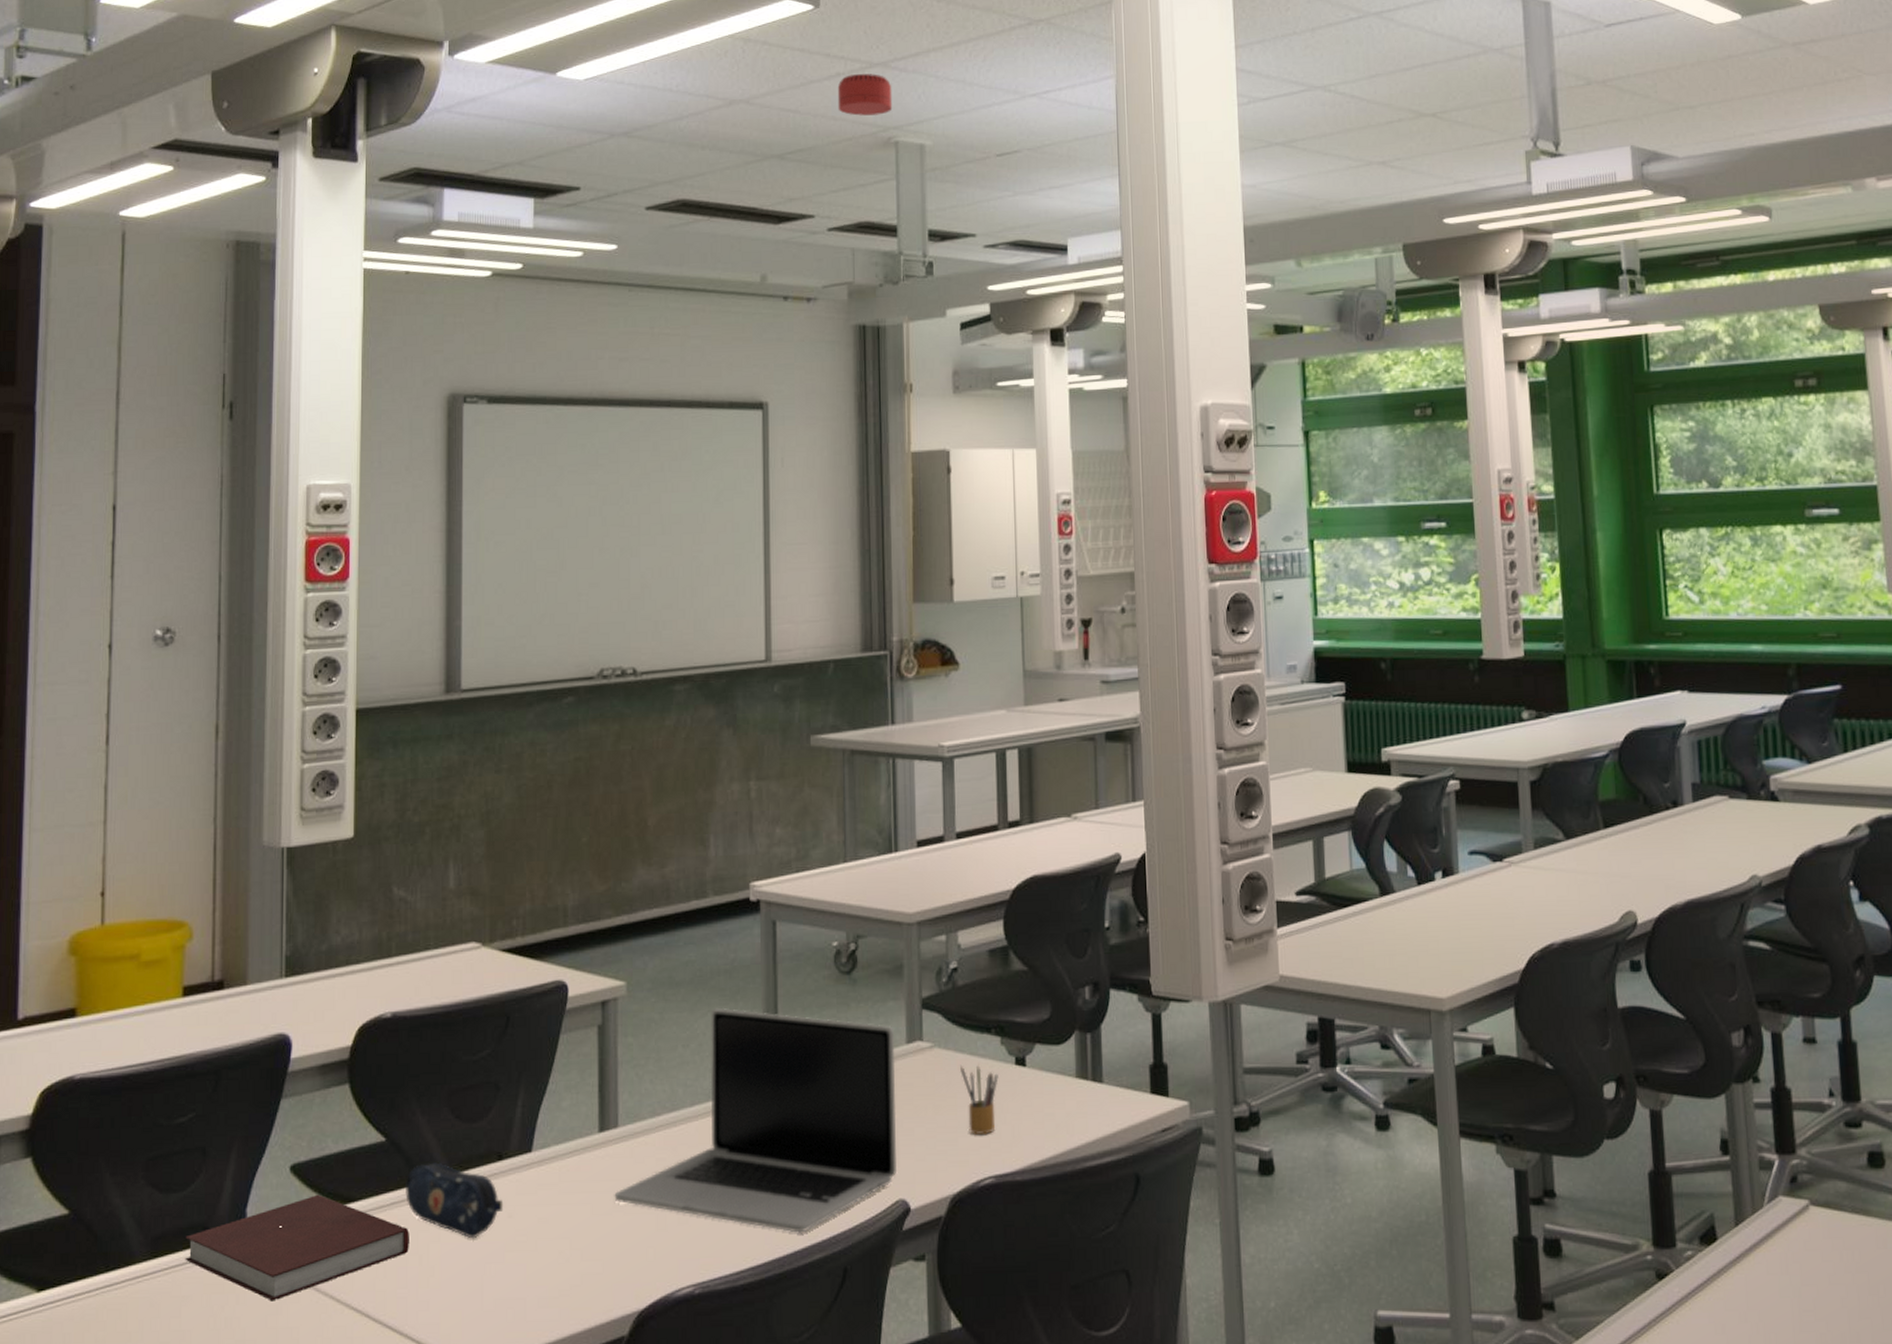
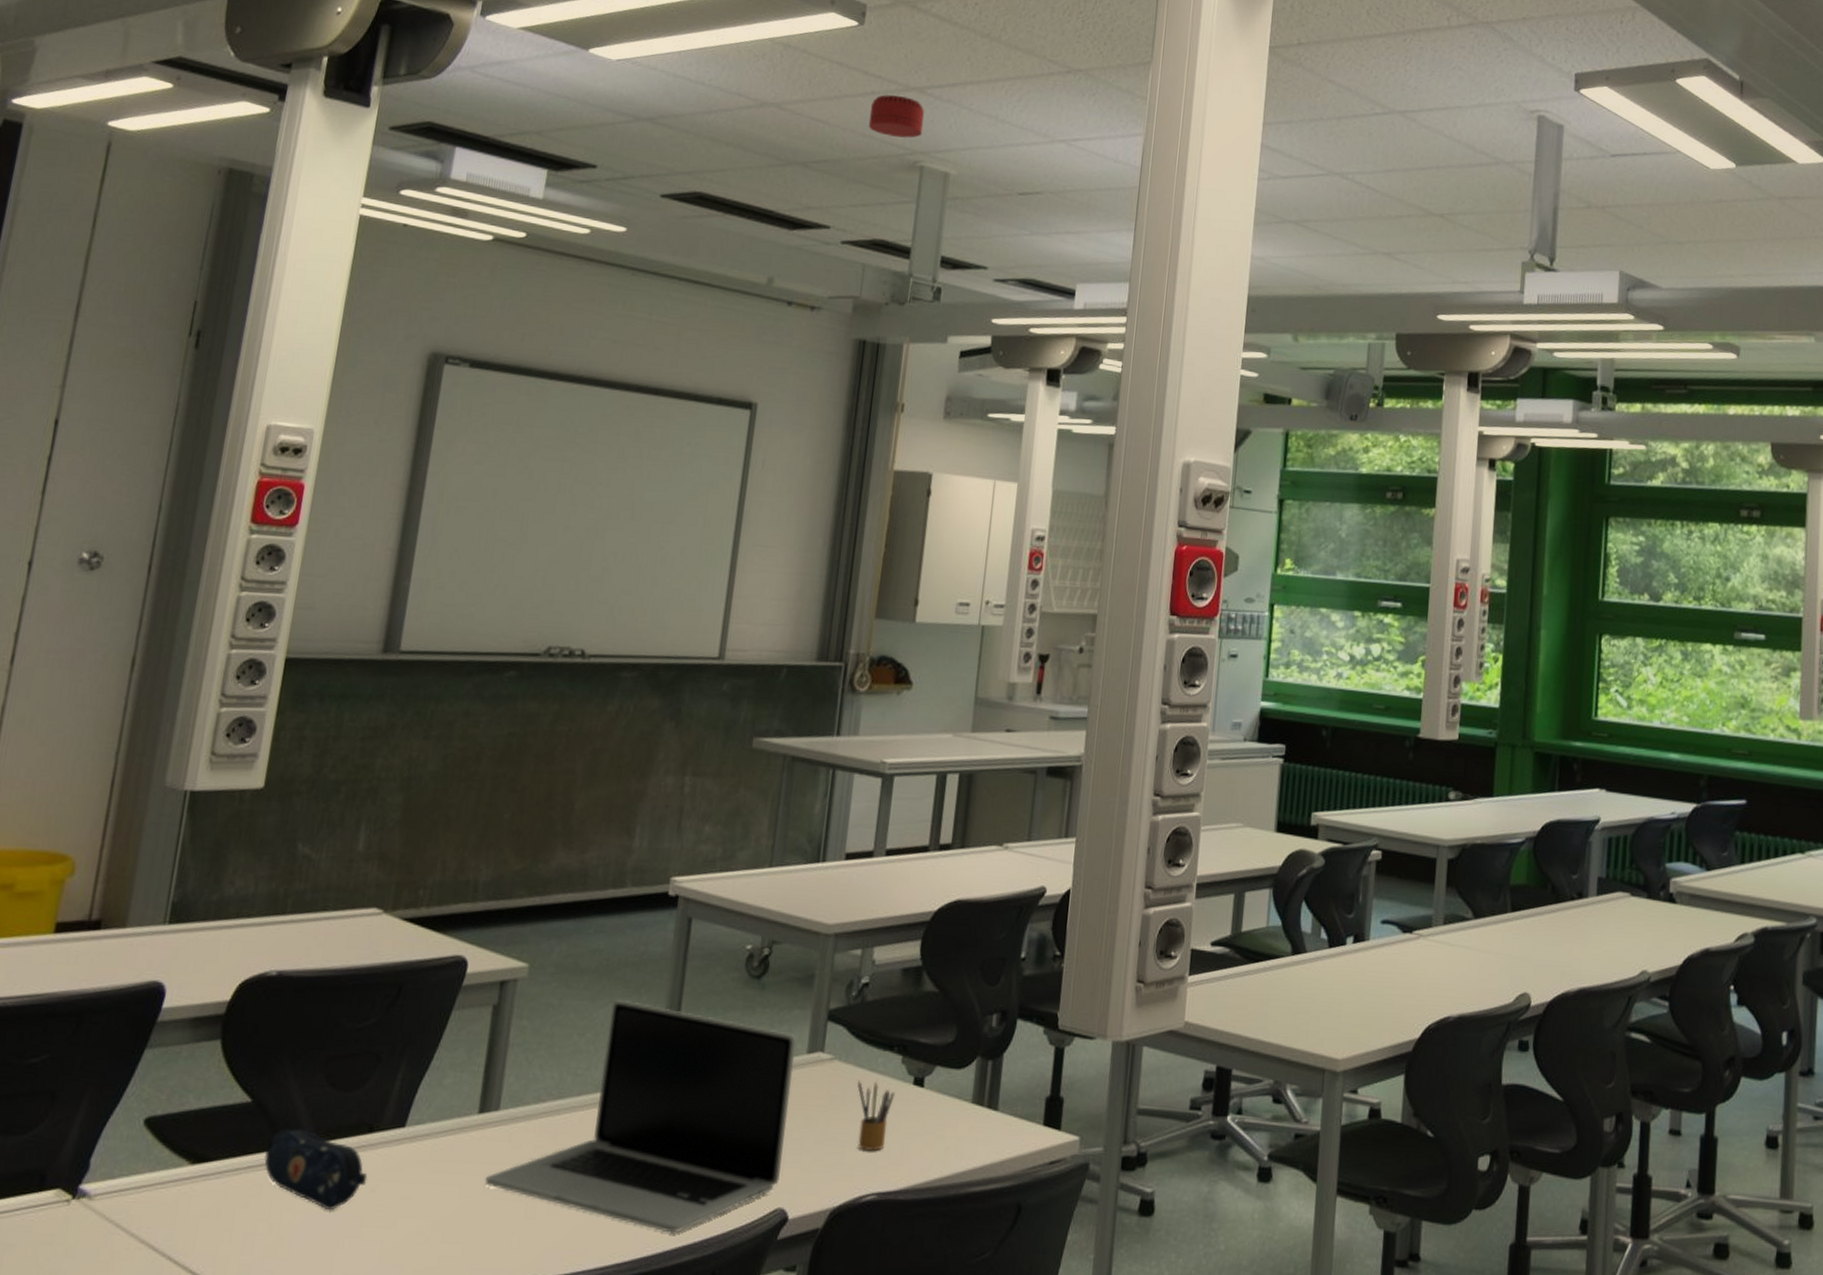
notebook: present [185,1194,409,1302] -> none [15,1150,263,1258]

